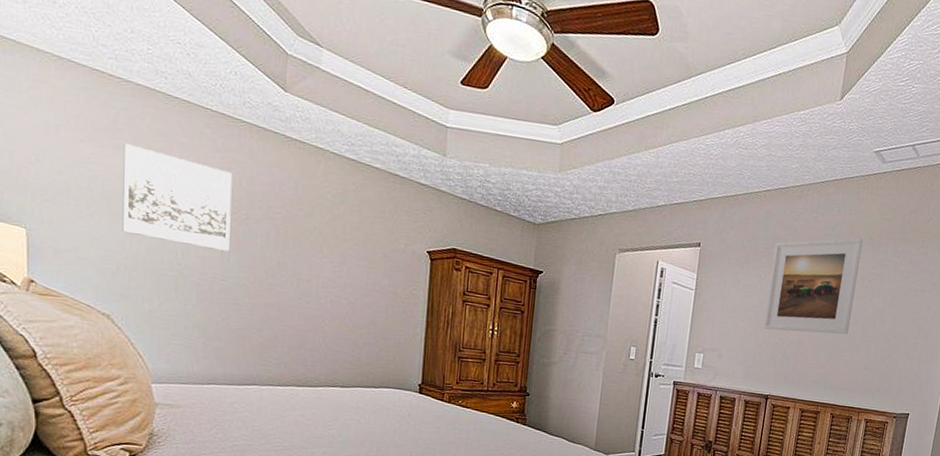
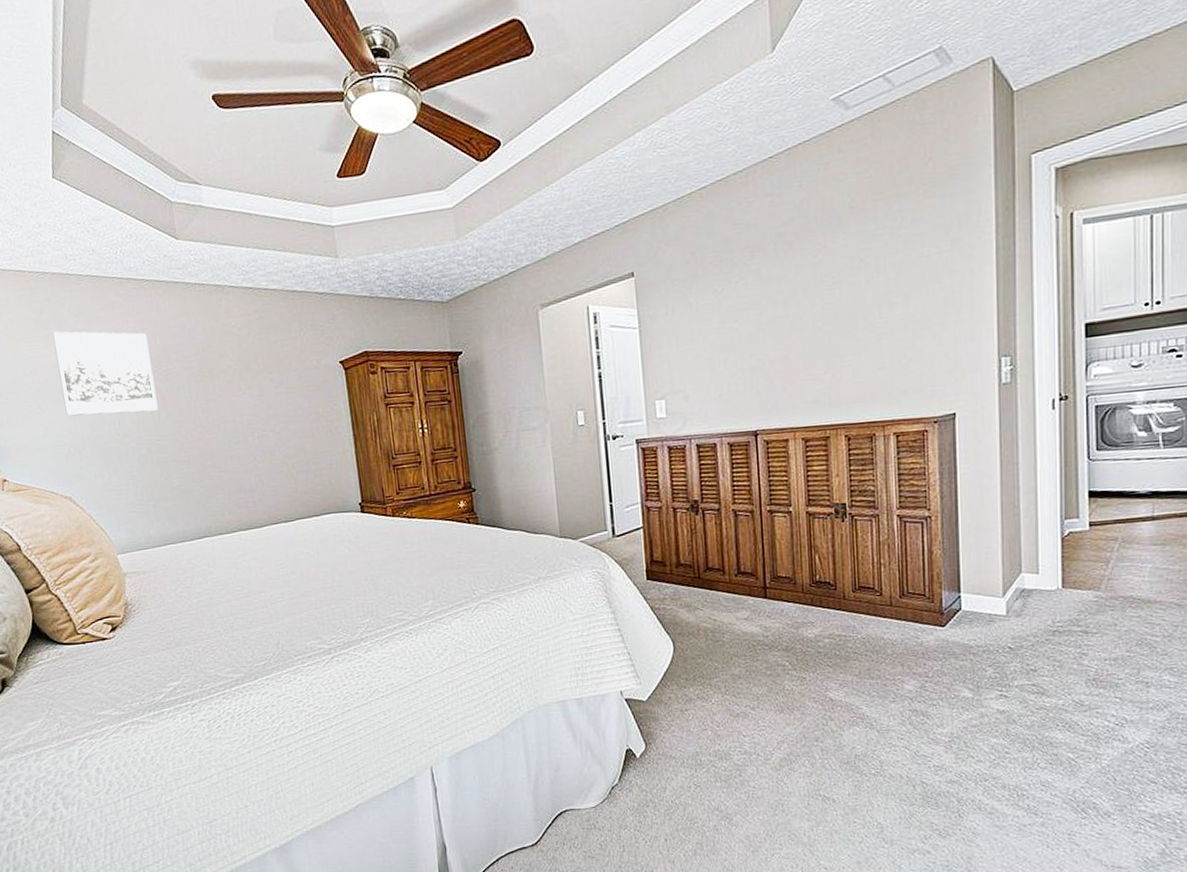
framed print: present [763,238,863,335] -> none [725,210,846,352]

